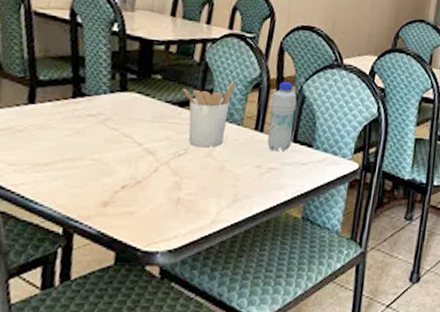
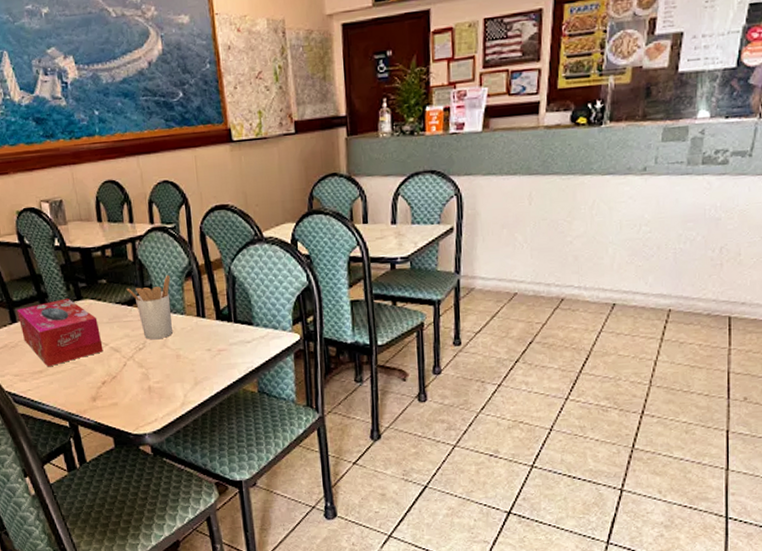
tissue box: none [37,87,138,160] -> present [16,298,103,367]
bottle: present [267,81,297,152] -> none [205,265,233,334]

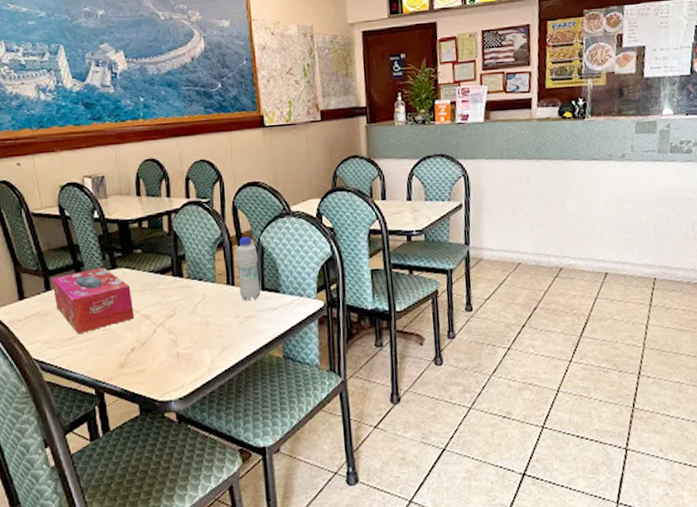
utensil holder: present [127,274,173,340] -> none [161,245,203,307]
bottle: none [205,265,233,334] -> present [235,236,261,301]

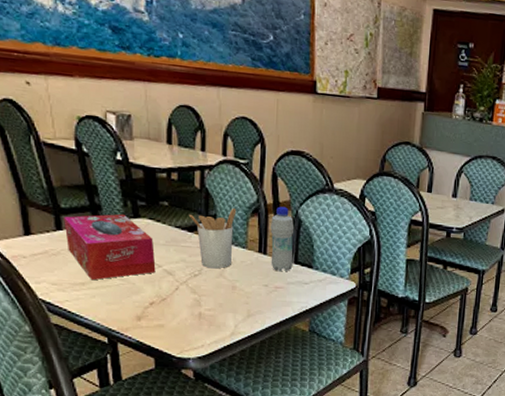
utensil holder: none [161,245,203,307] -> present [190,207,237,269]

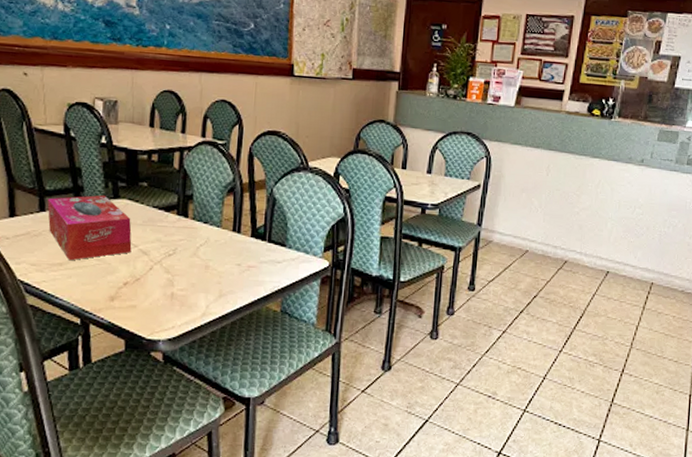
utensil holder: present [190,207,237,269] -> none [167,187,213,248]
bottle: present [270,206,295,272] -> none [244,185,269,251]

